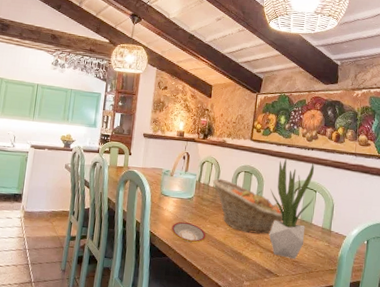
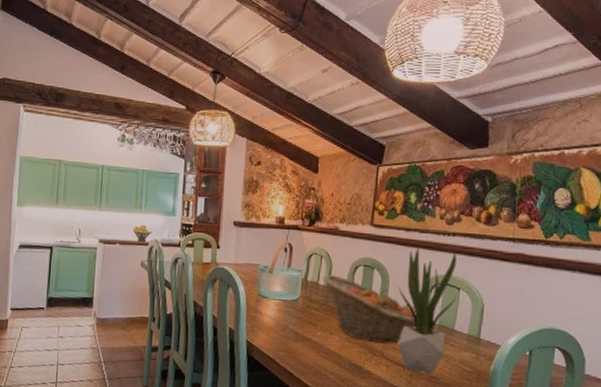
plate: present [171,221,206,243] -> none [273,328,317,355]

